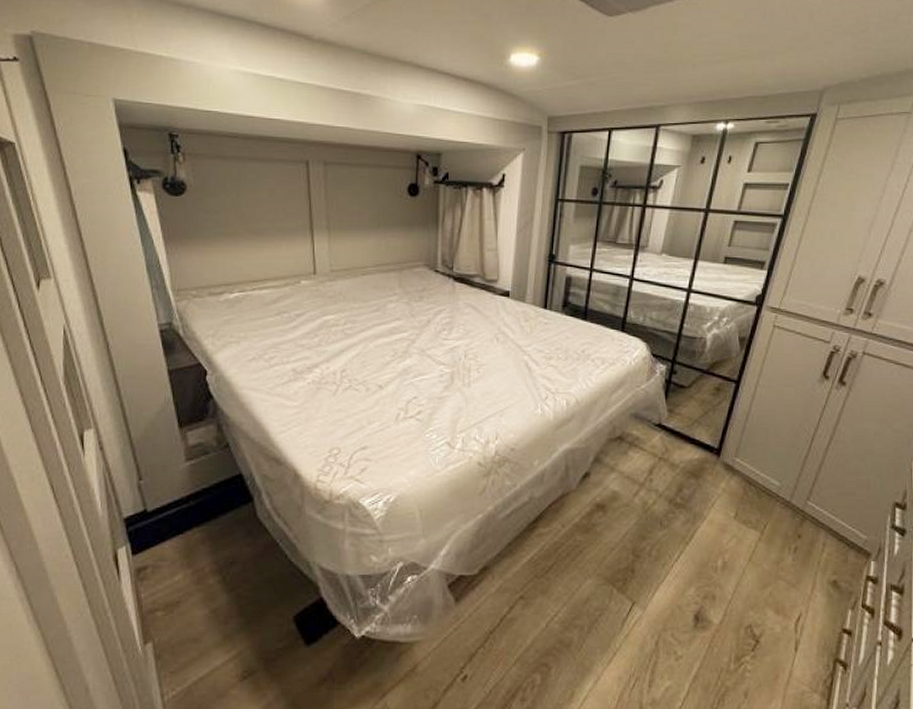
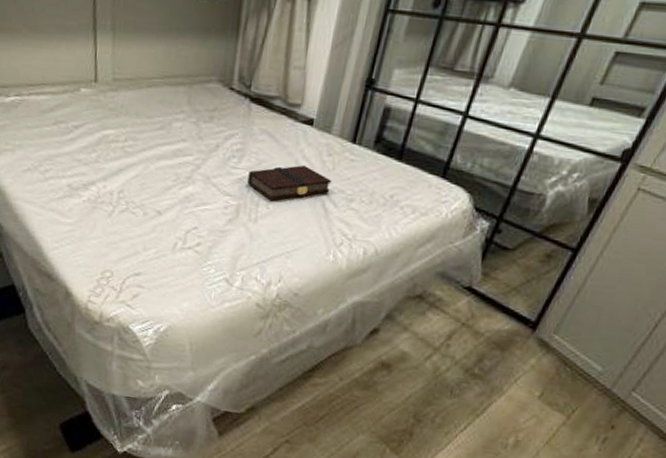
book: none [458,332,530,366] -> present [247,165,331,201]

